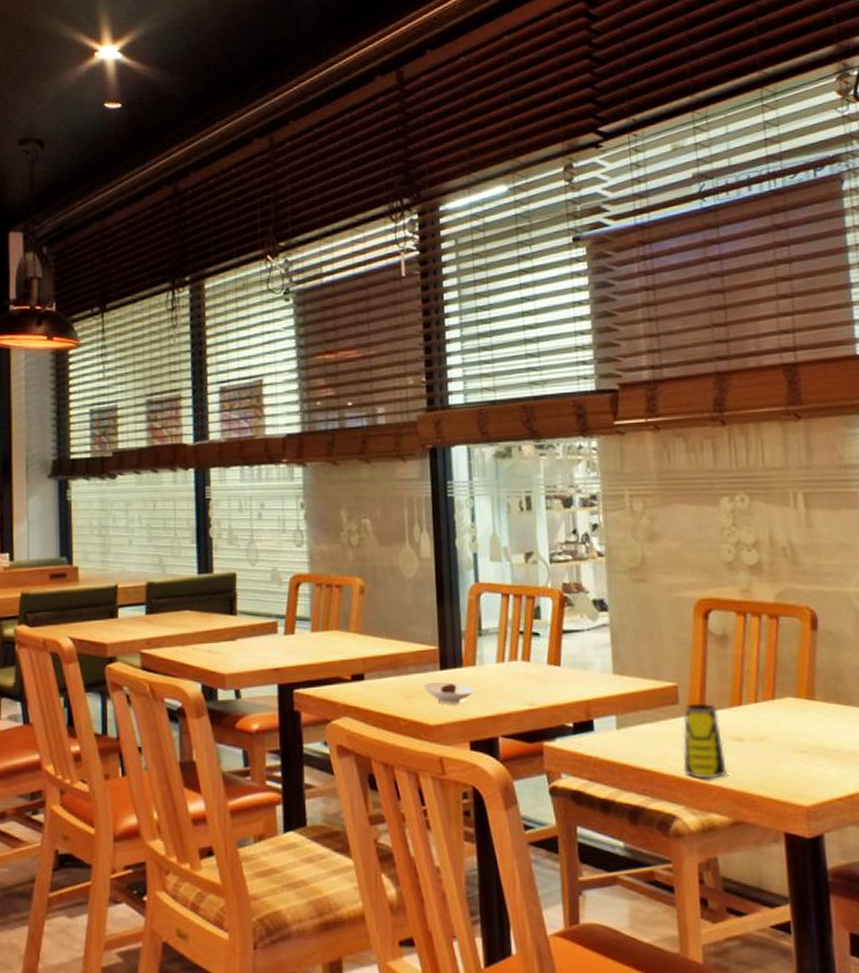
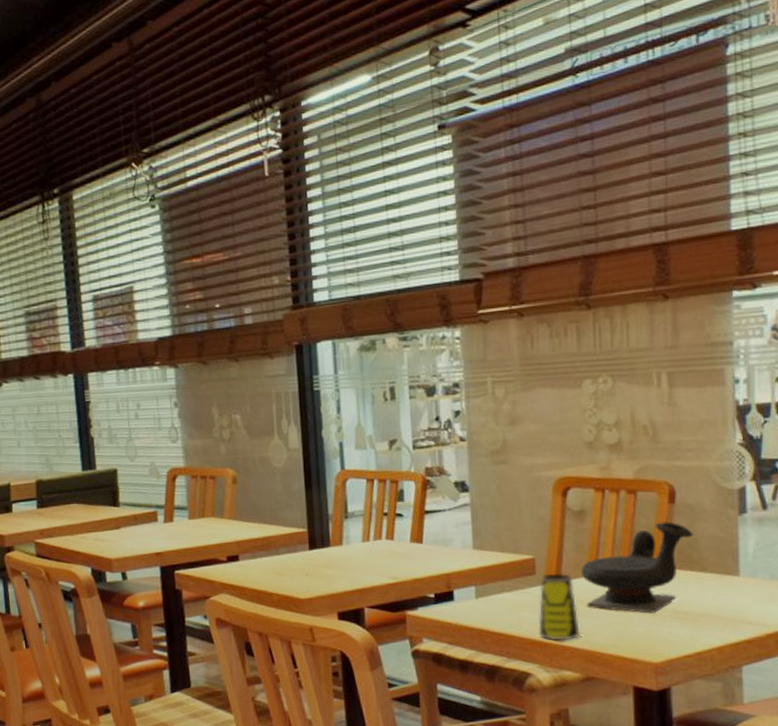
saucer: present [422,681,474,704] -> none [292,560,341,580]
teapot: none [726,650,838,750] -> present [581,521,693,613]

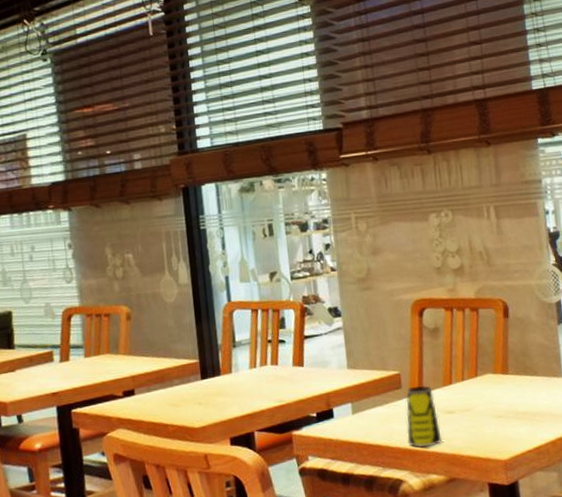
teapot: present [581,521,693,613] -> none [439,334,525,416]

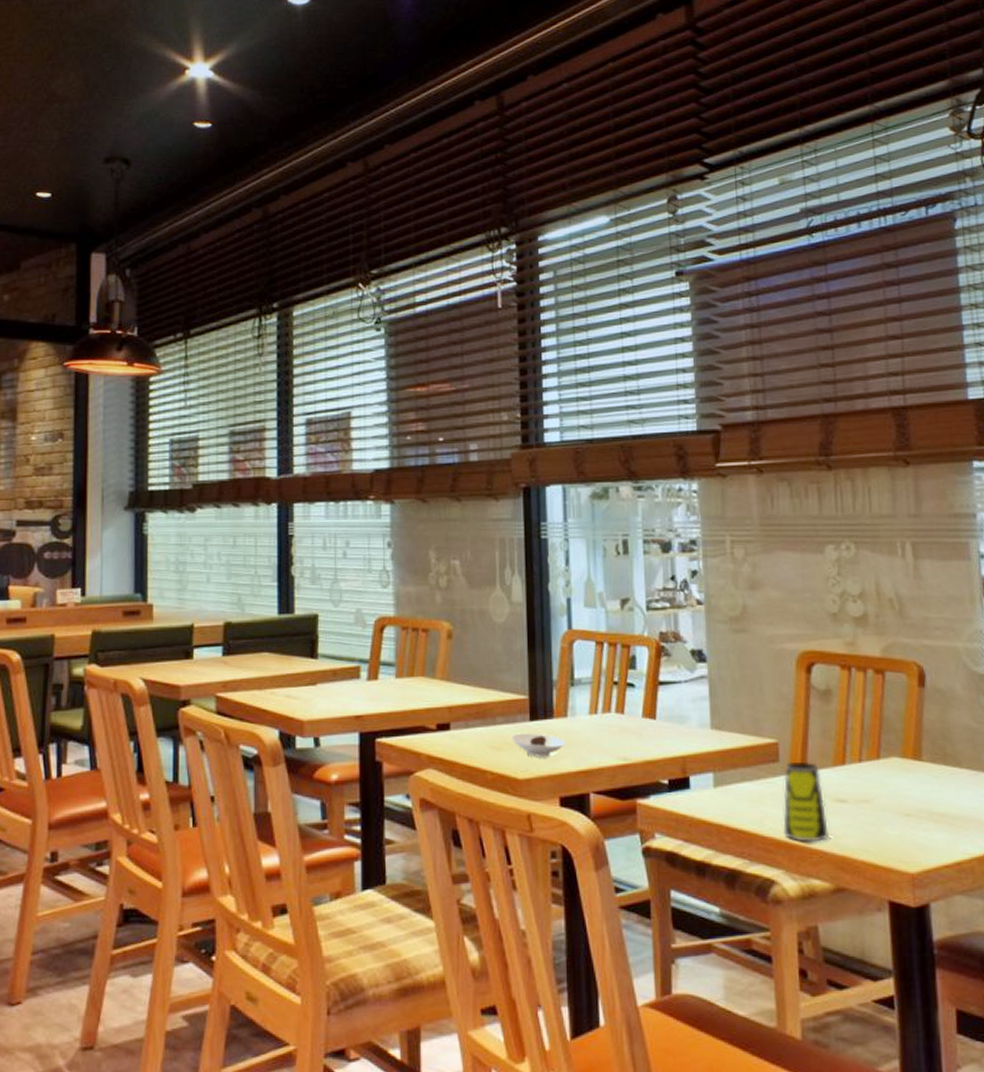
saucer: none [186,389,232,409] -> present [510,733,565,757]

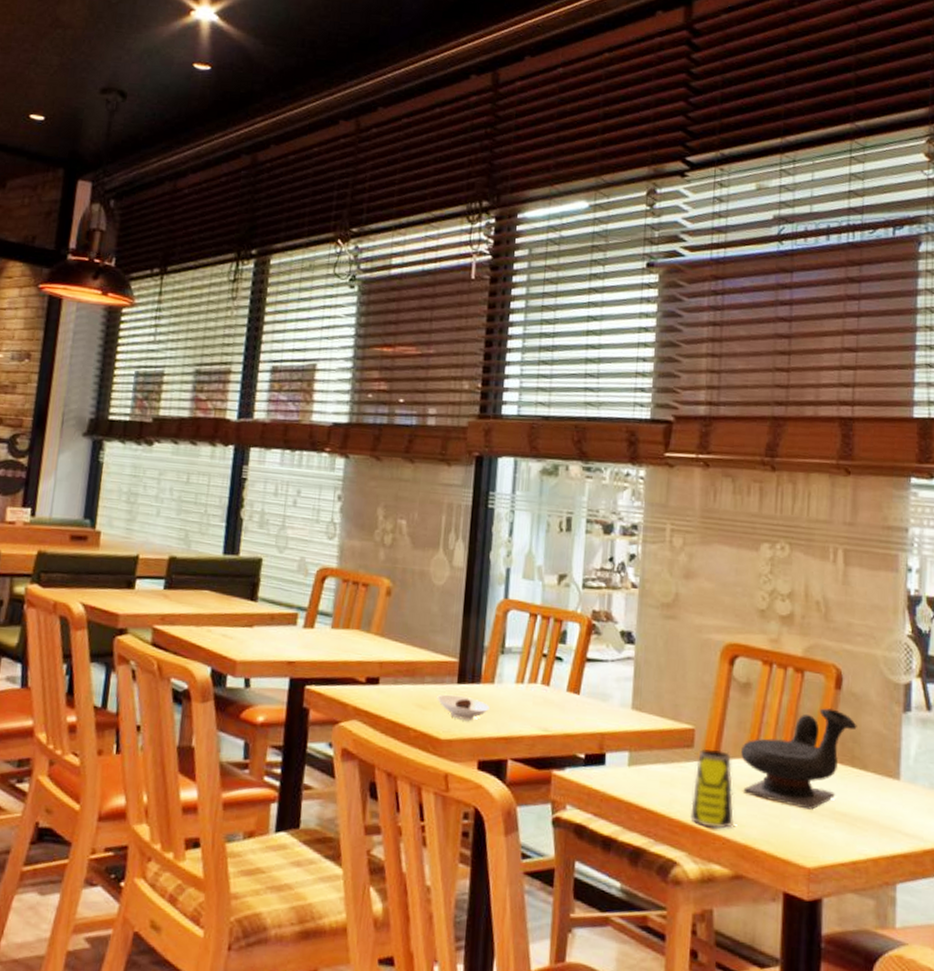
teapot: none [828,707,946,813] -> present [741,708,857,810]

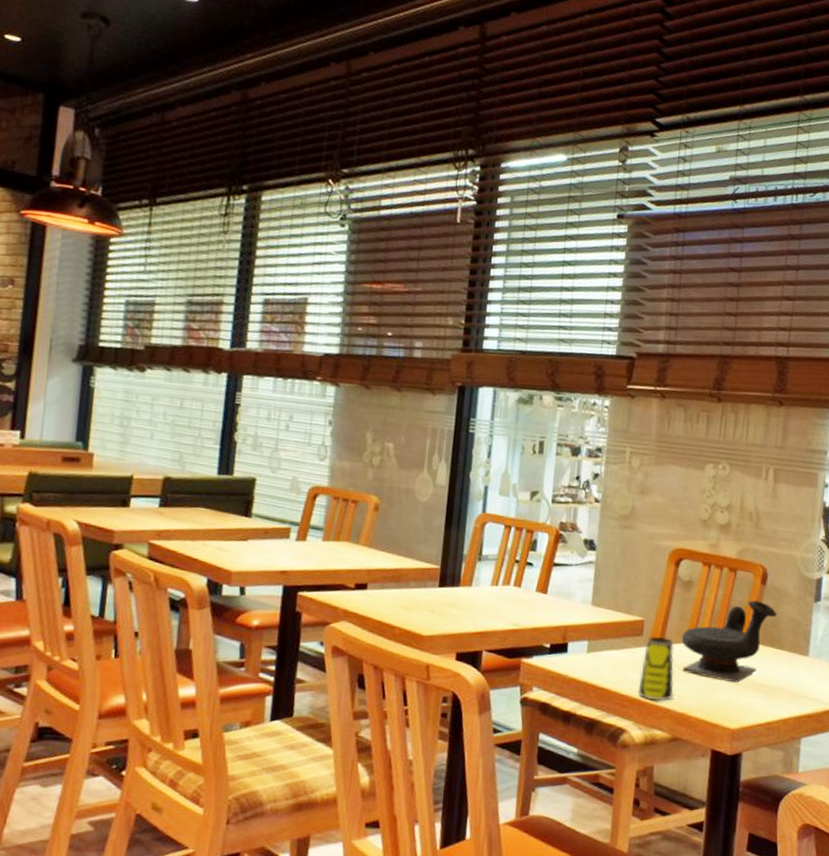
saucer: present [437,694,490,721] -> none [420,596,467,619]

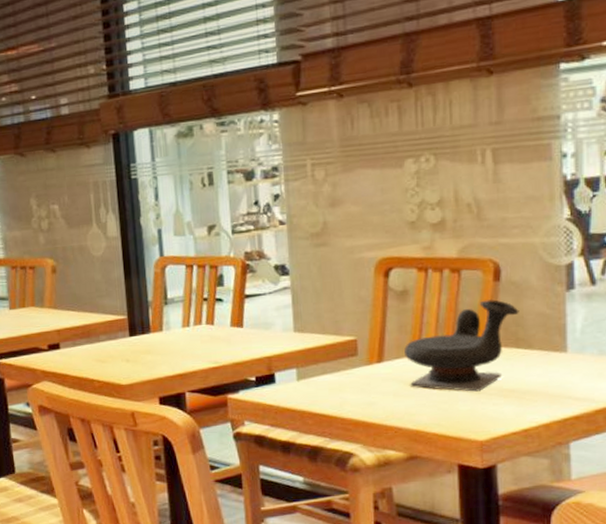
cup: present [638,636,674,701] -> none [361,353,405,421]

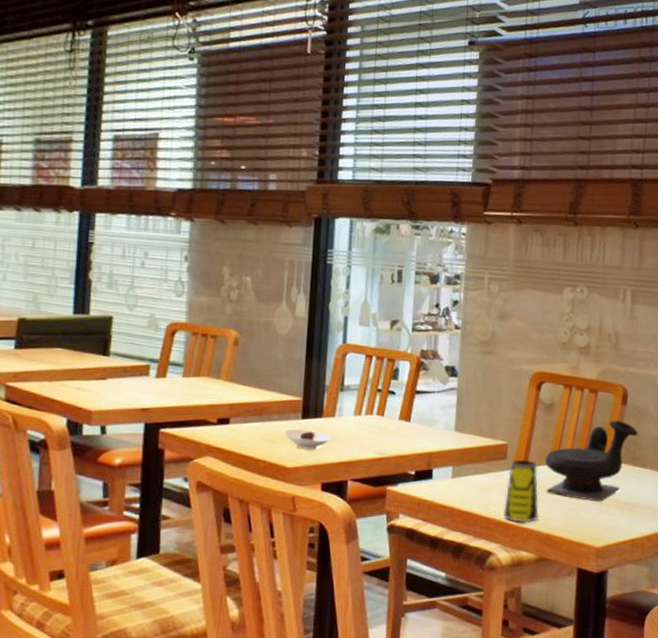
saucer: none [113,346,162,366] -> present [283,429,331,450]
cup: none [361,353,405,421] -> present [503,459,539,523]

